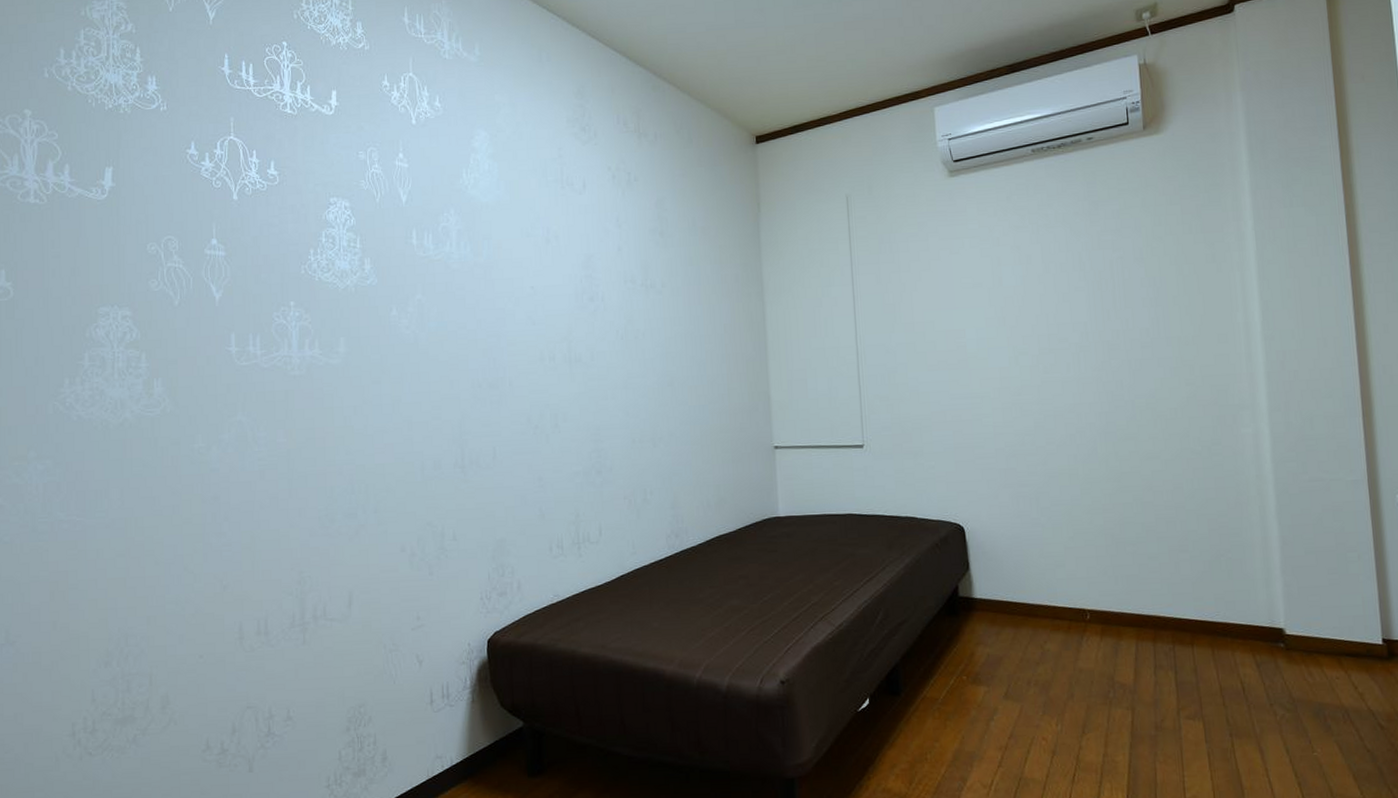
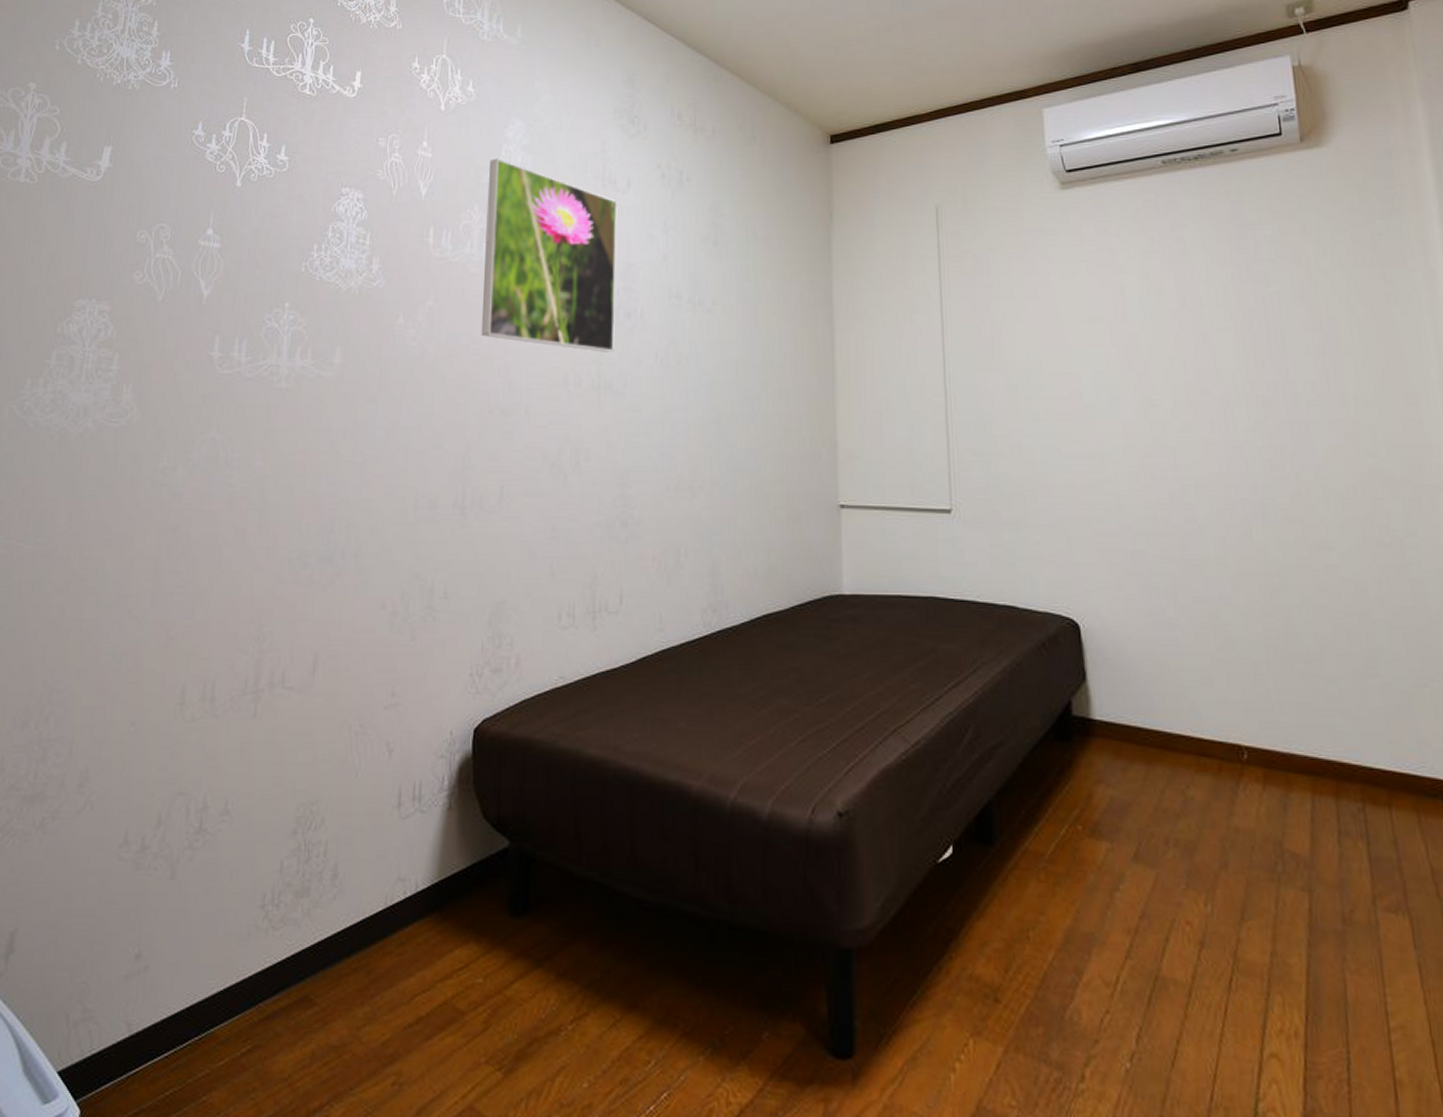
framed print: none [460,166,581,332] -> present [481,158,618,352]

